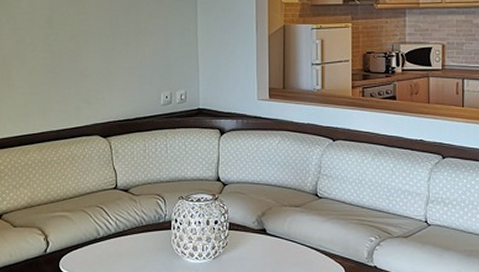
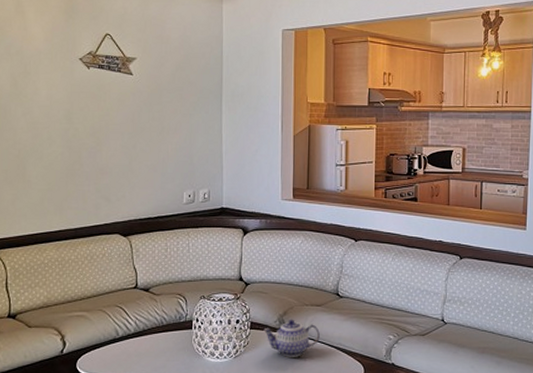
teapot: none [242,220,299,259] -> present [263,319,320,357]

